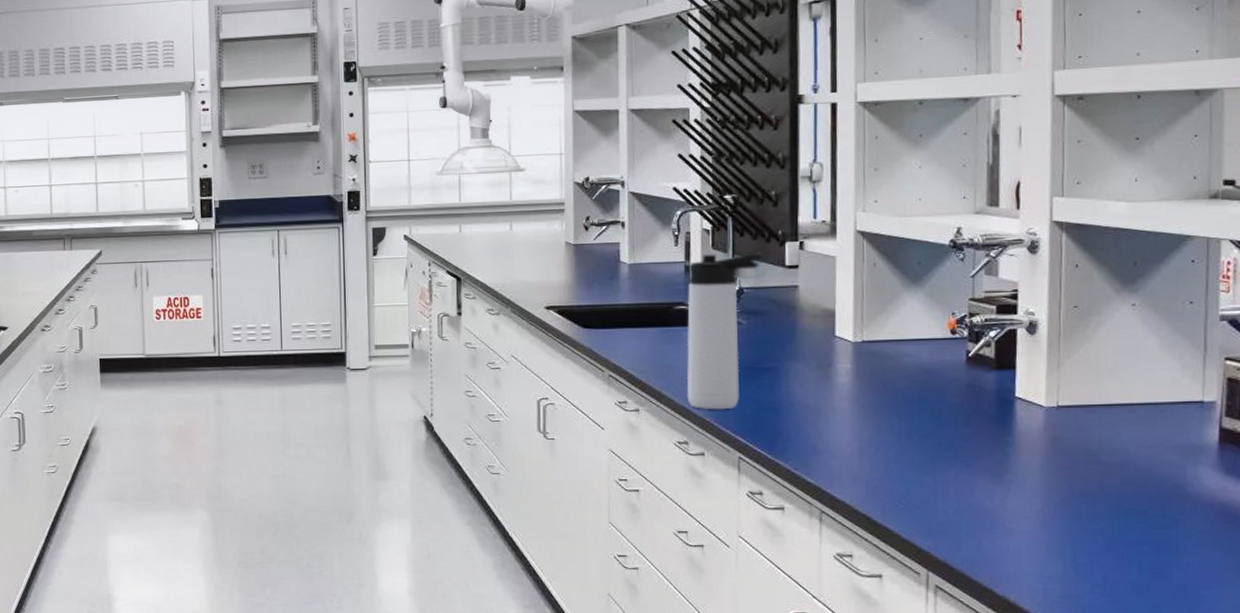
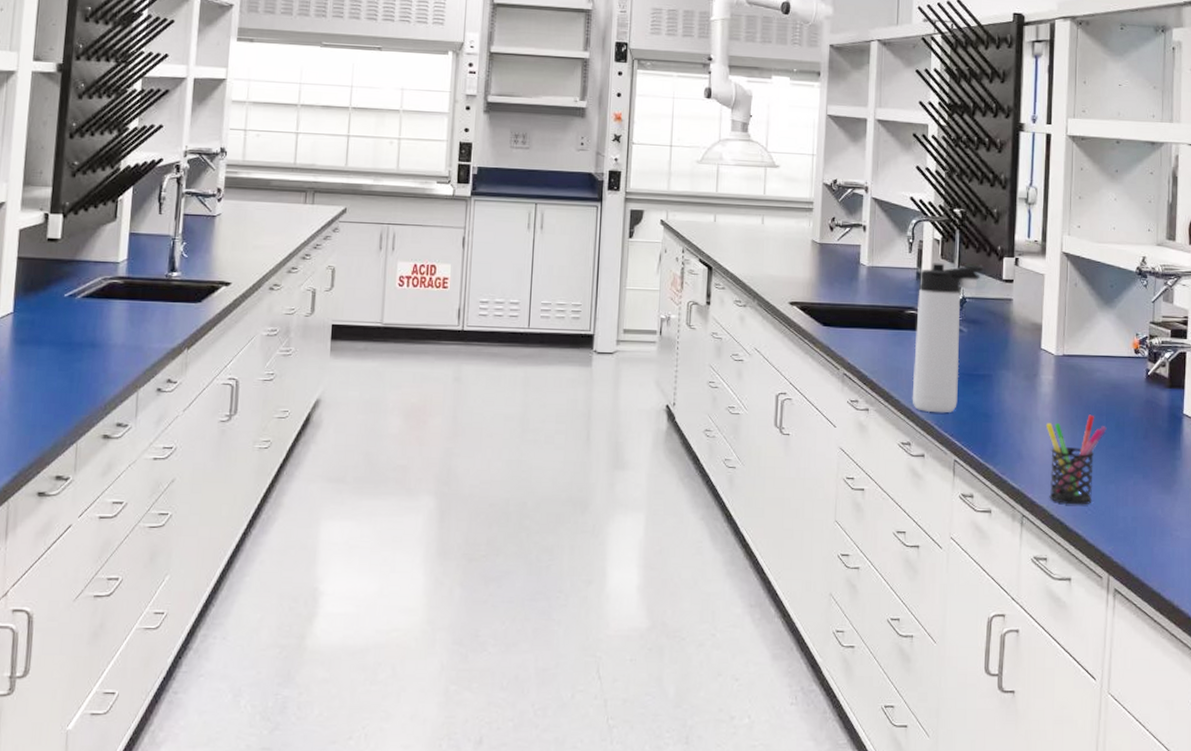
pen holder: none [844,403,919,499] -> present [1045,414,1107,505]

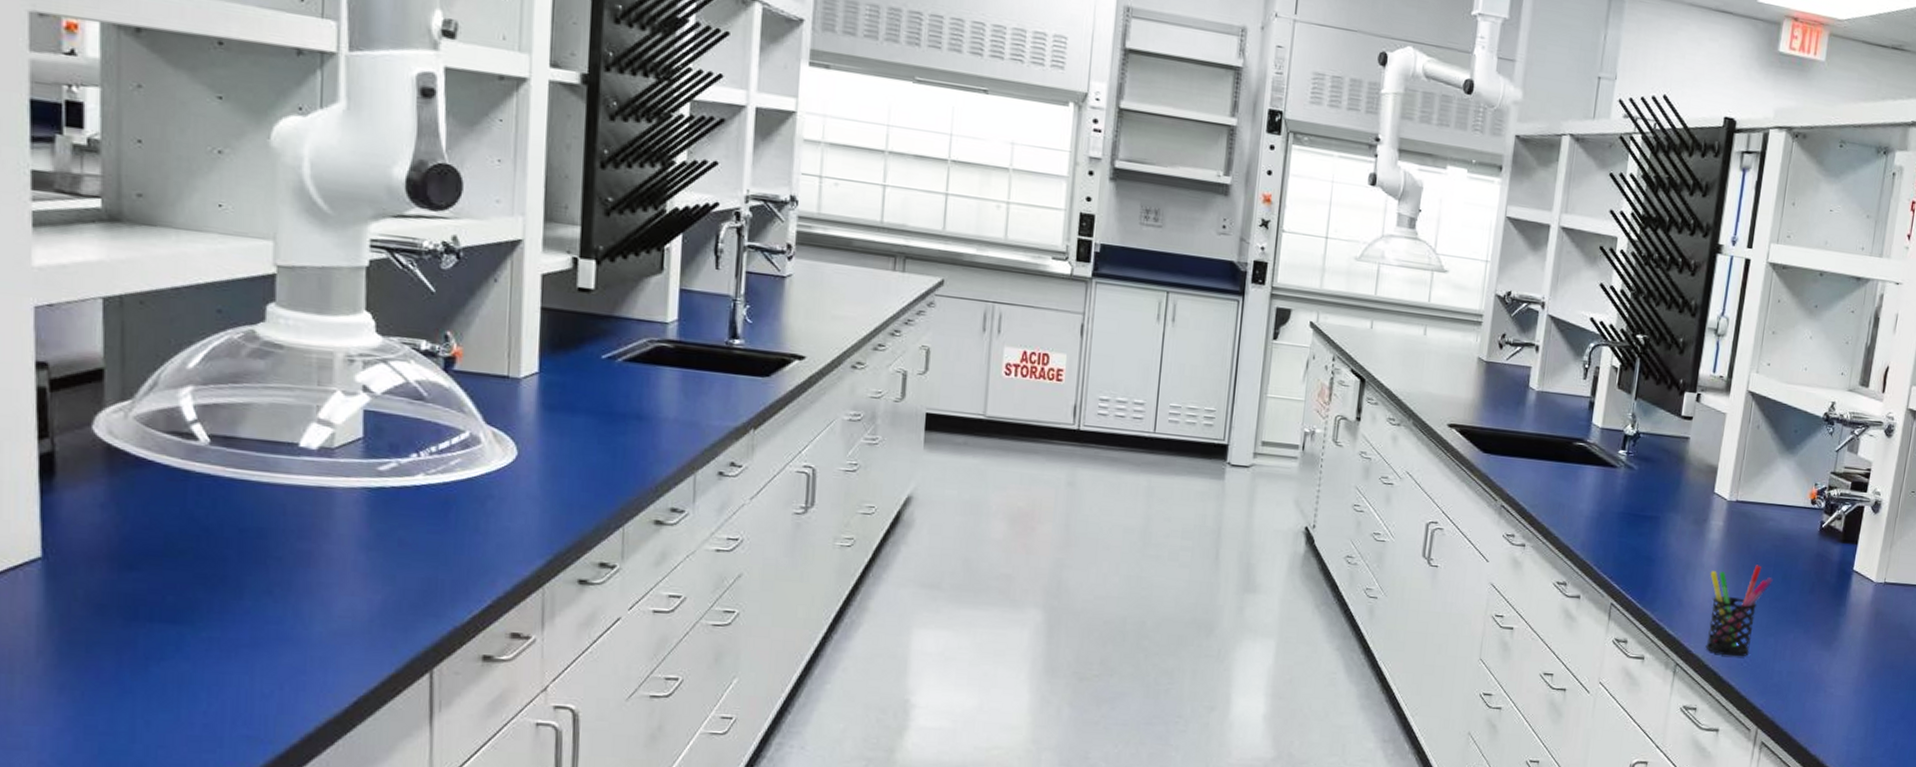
thermos bottle: present [912,263,984,412] -> none [1572,392,1663,554]

